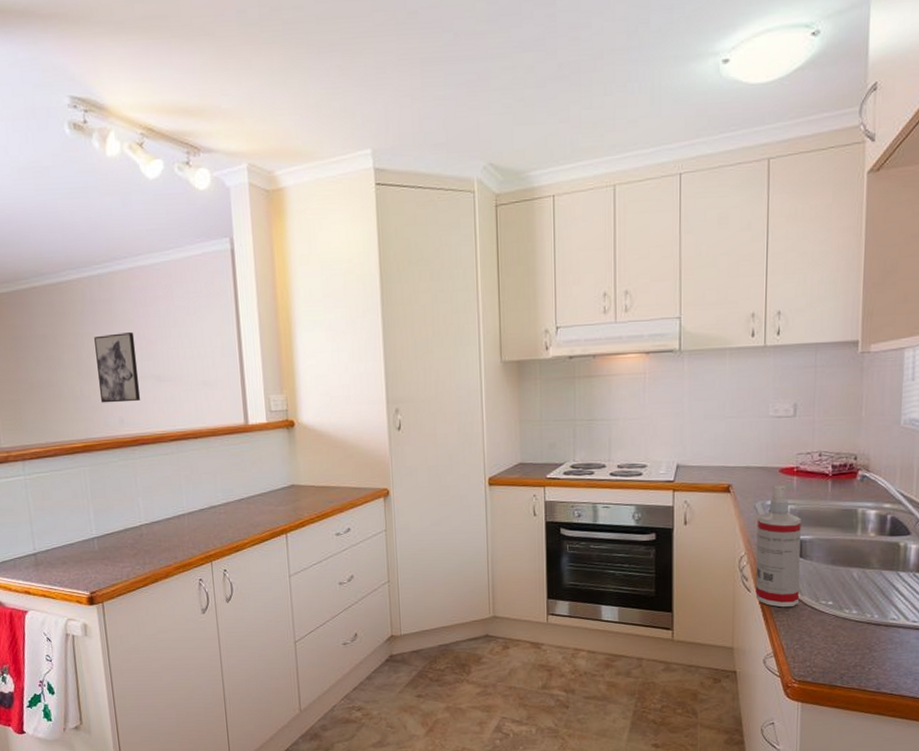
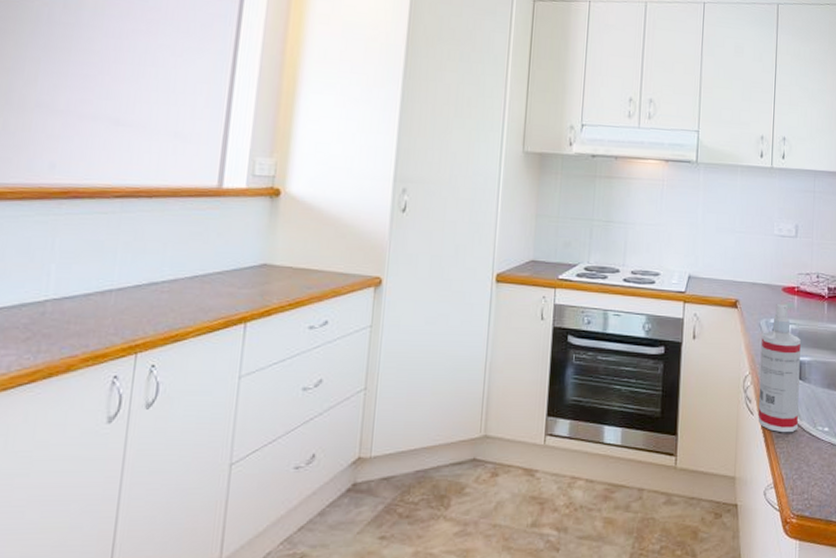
wall art: present [94,332,141,403] -> none [30,62,97,146]

